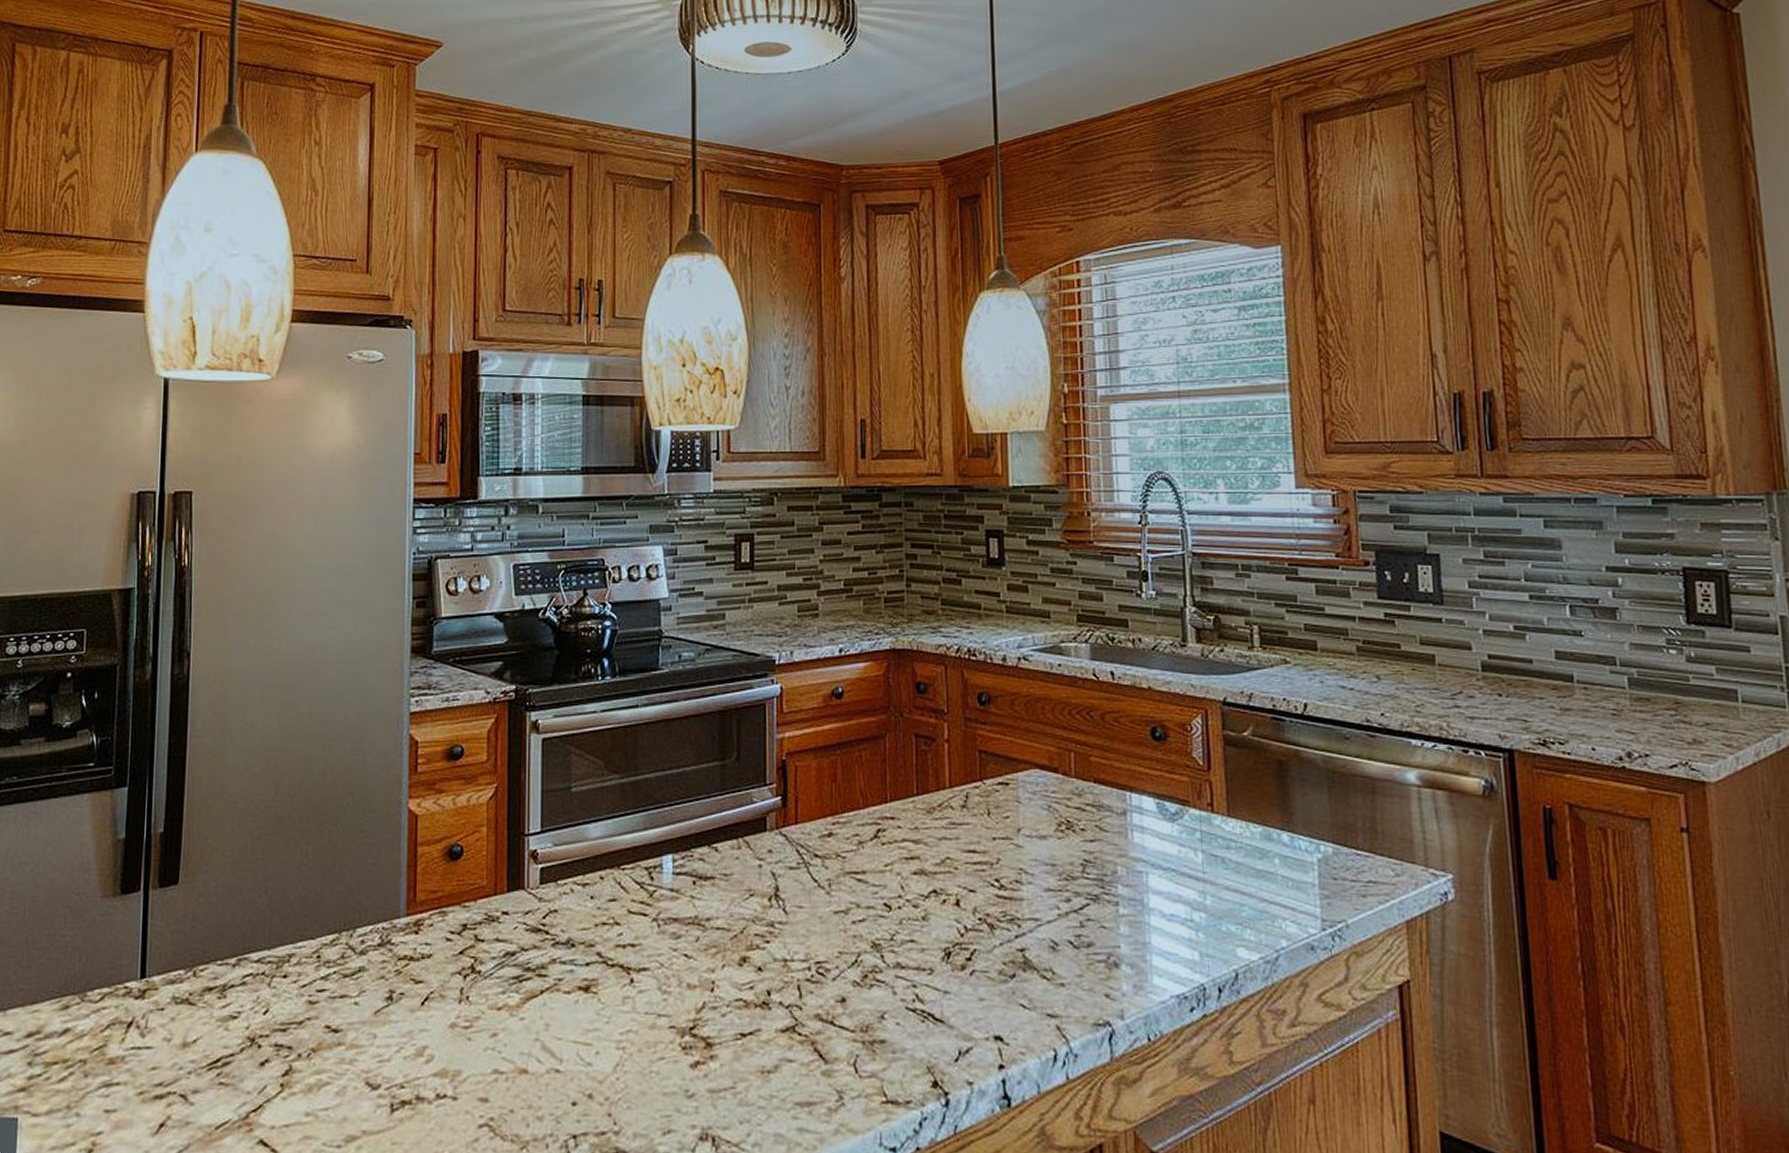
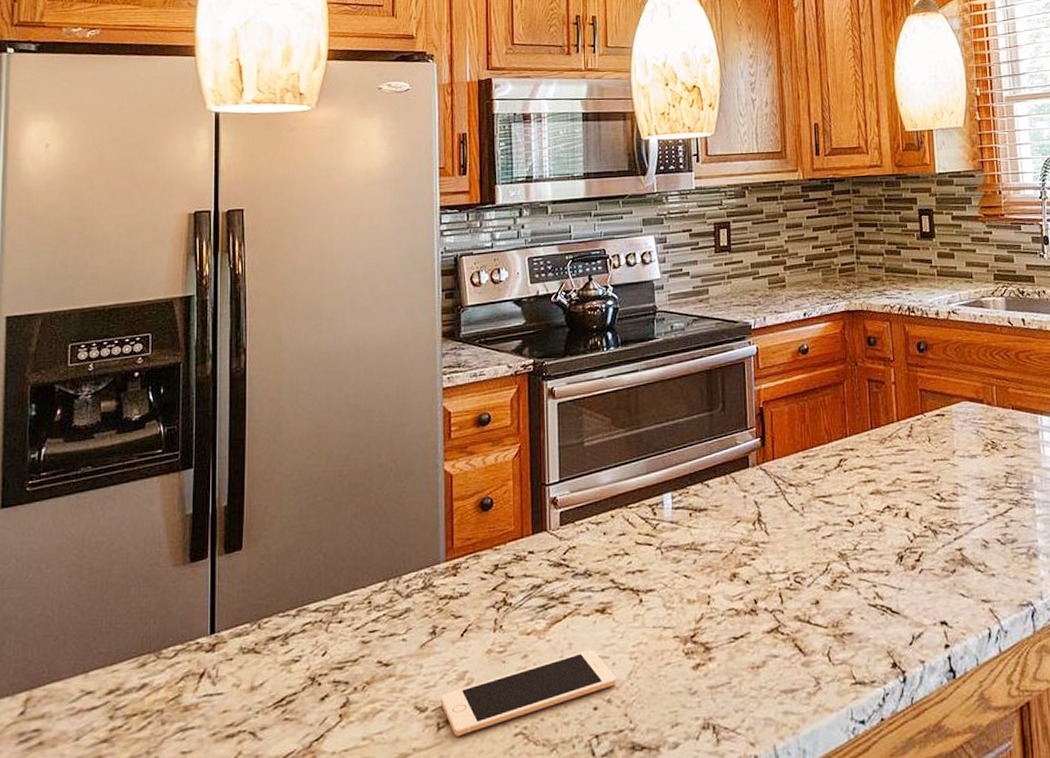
cell phone: none [395,1034,599,1123] -> present [440,650,616,737]

